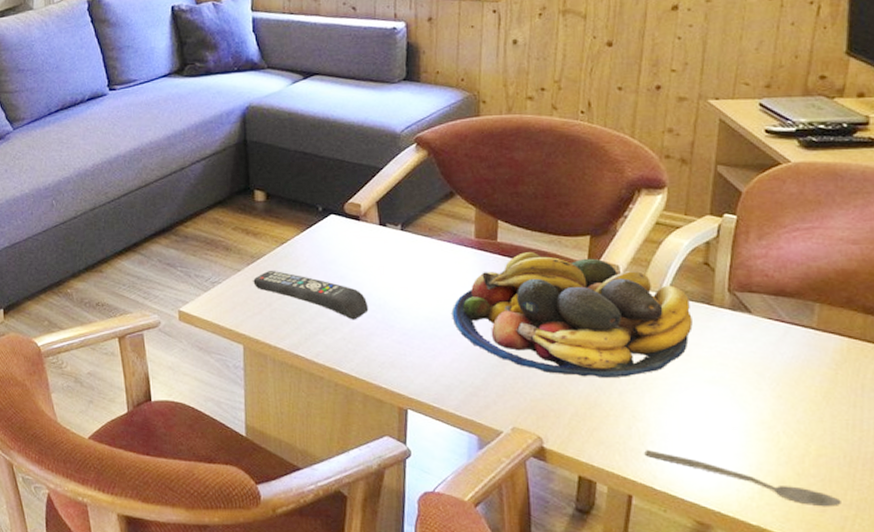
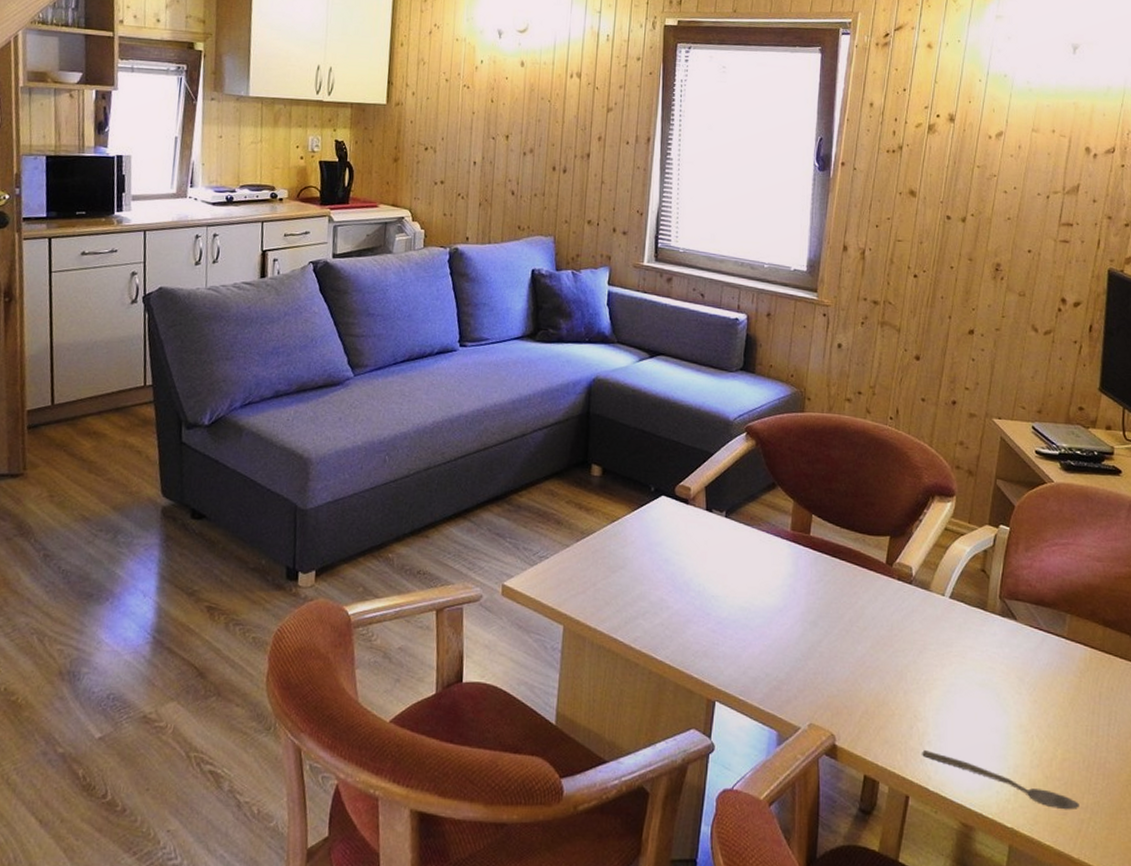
remote control: present [253,270,369,320] -> none [580,548,688,606]
fruit bowl: present [452,252,693,379] -> none [764,548,969,677]

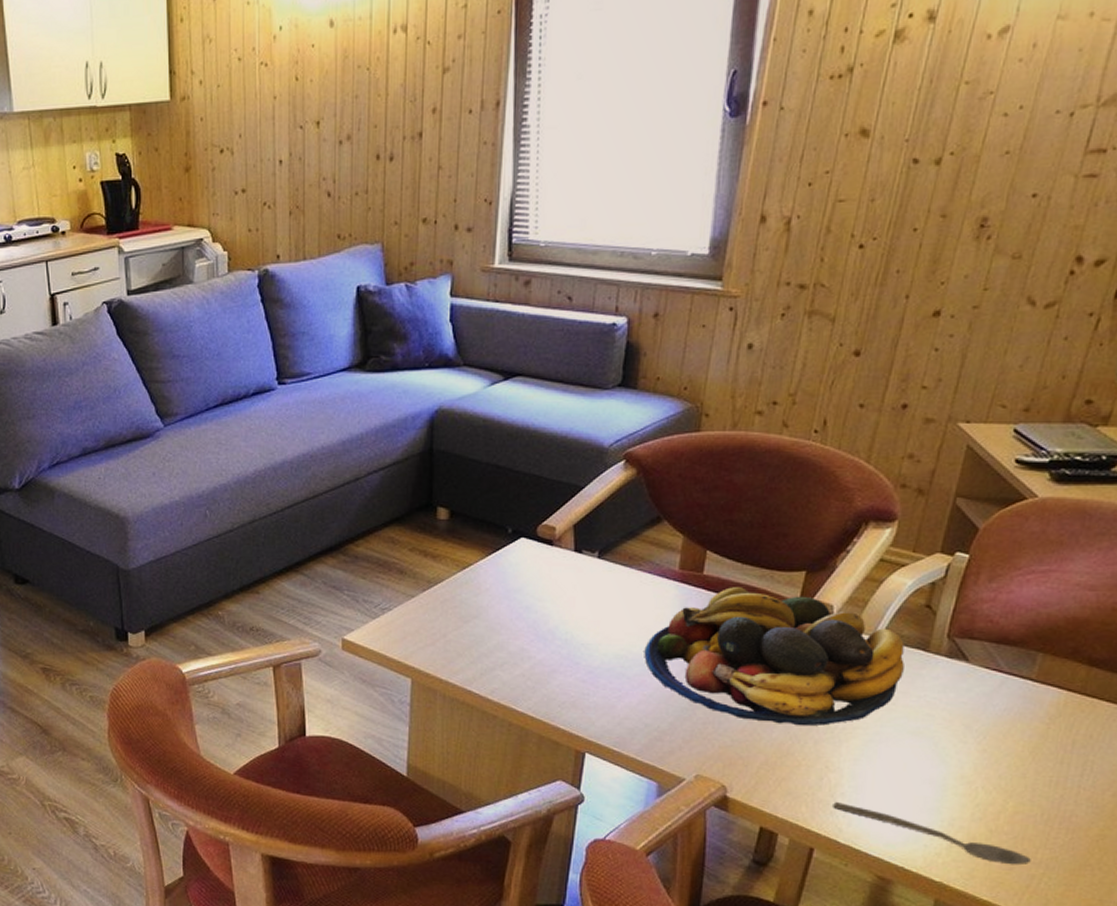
fruit bowl: none [764,548,969,677] -> present [644,587,904,726]

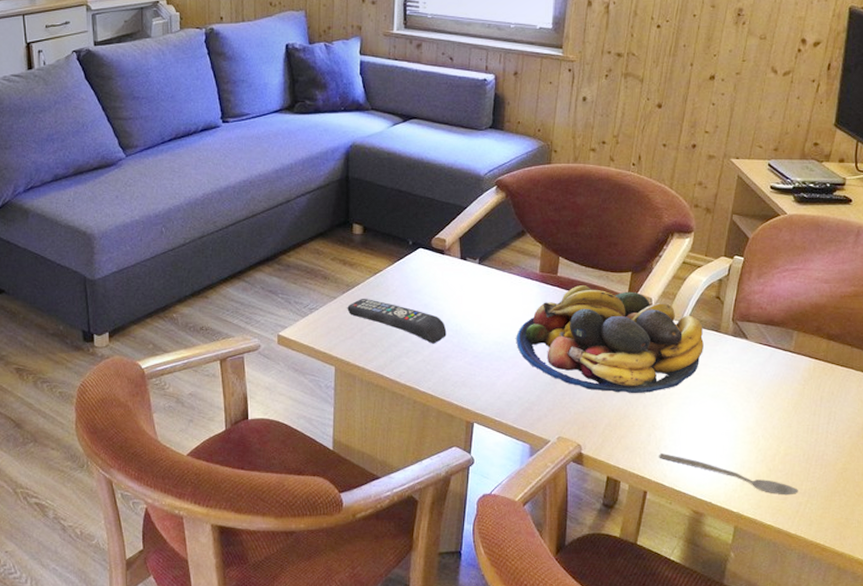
remote control: none [428,597,554,655] -> present [347,298,447,344]

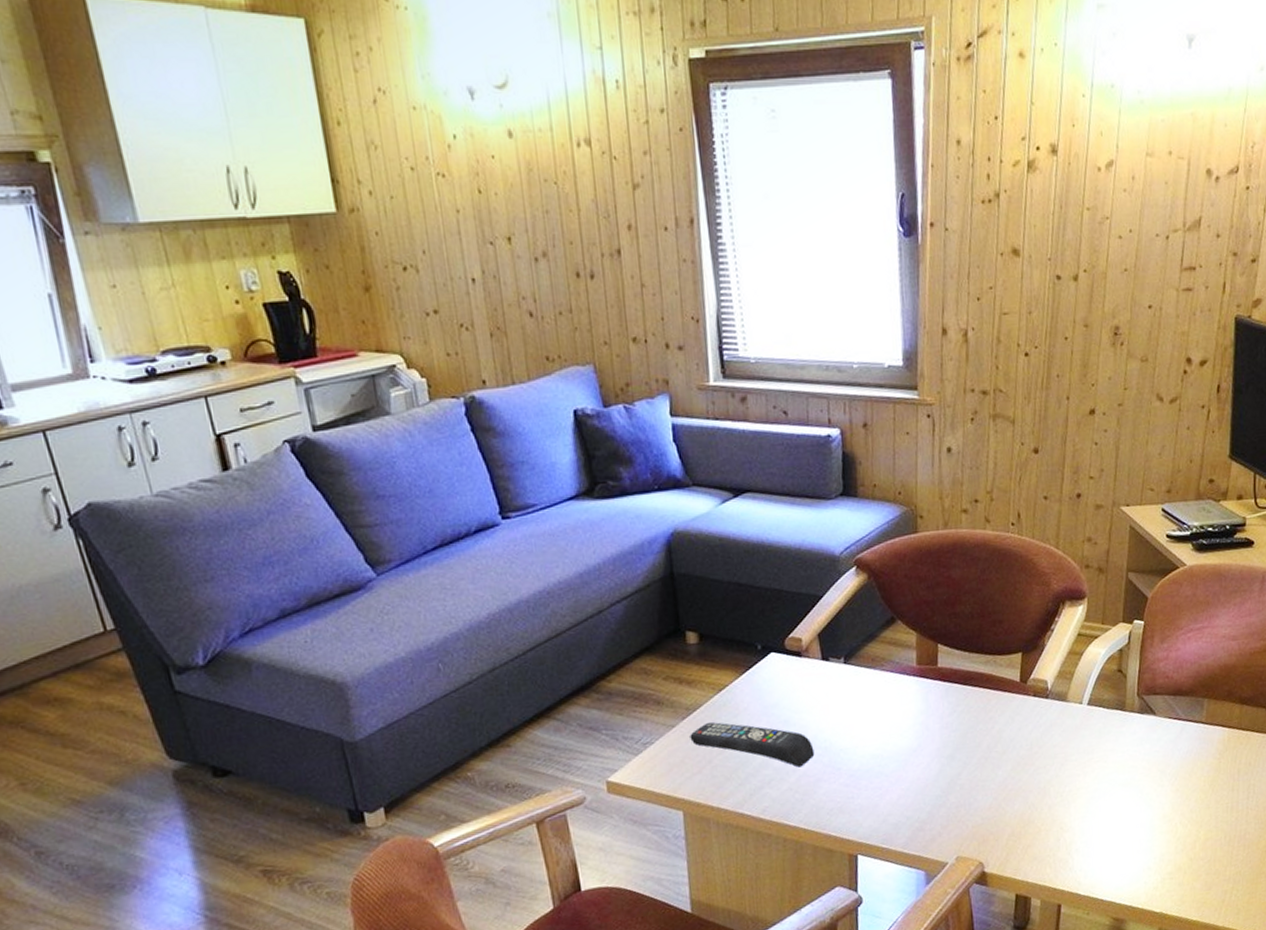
fruit bowl: present [516,285,704,394] -> none [897,674,1109,797]
spoon: present [659,453,798,496] -> none [1071,858,1222,886]

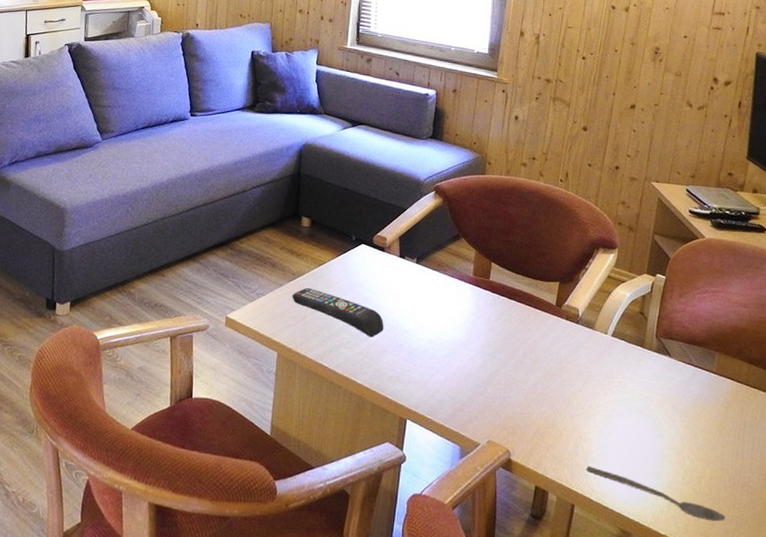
spoon: none [1071,858,1222,886] -> present [586,466,725,522]

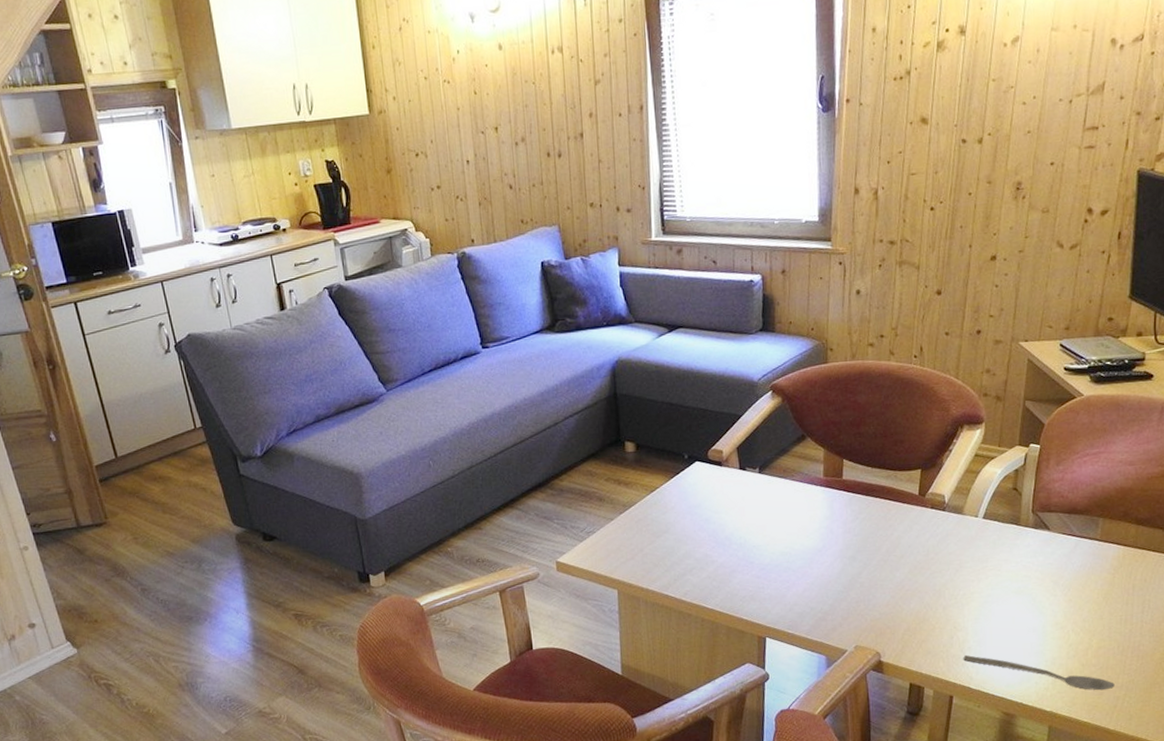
remote control: present [292,287,384,338] -> none [625,517,731,559]

